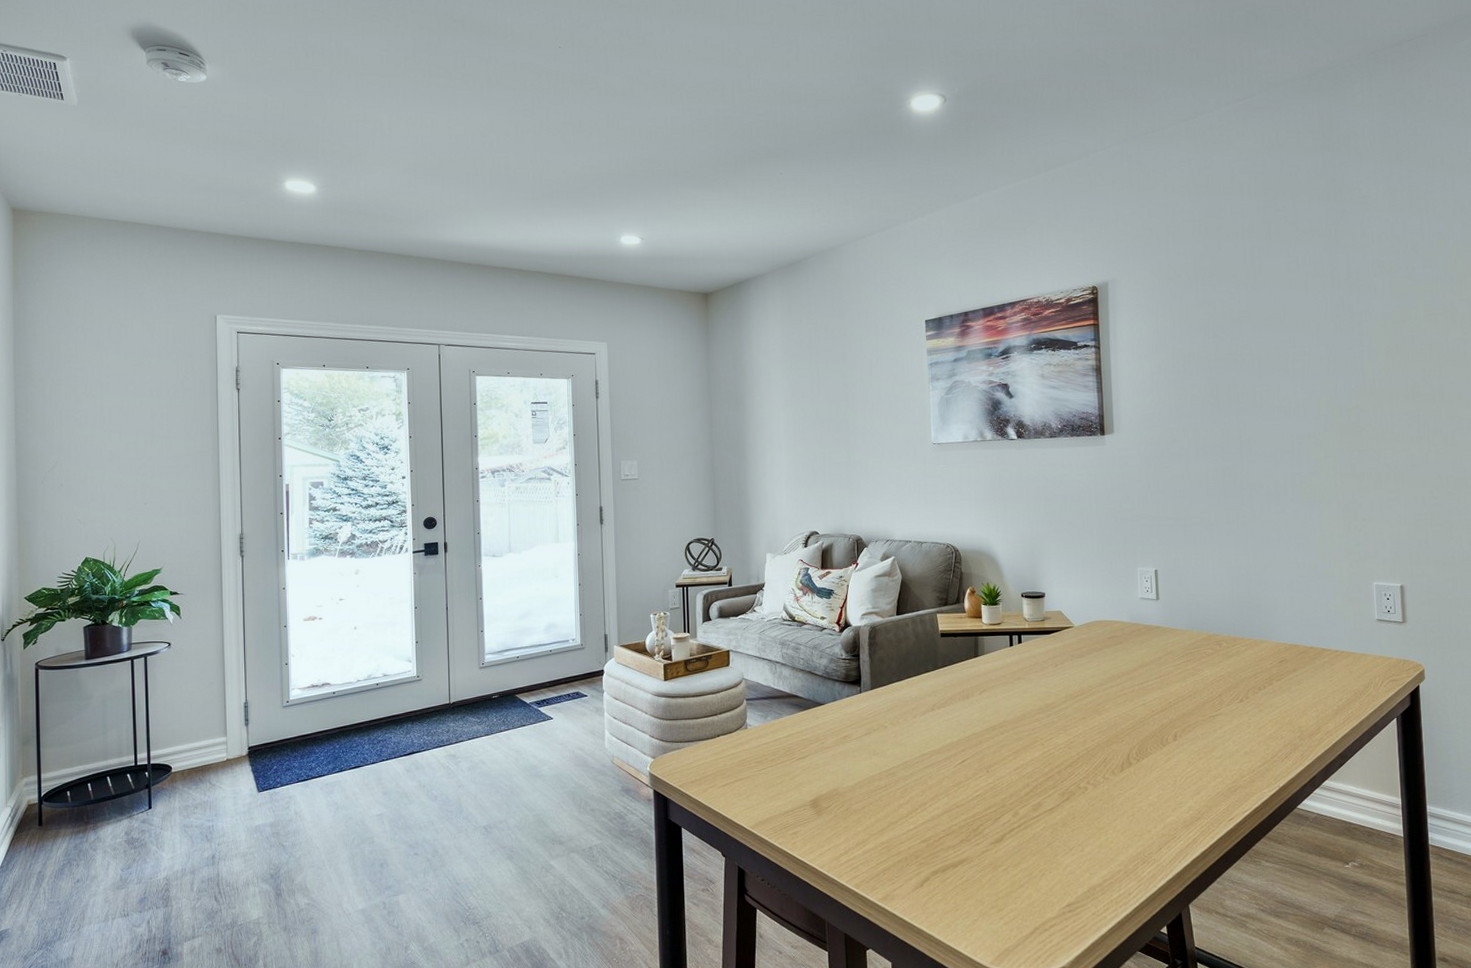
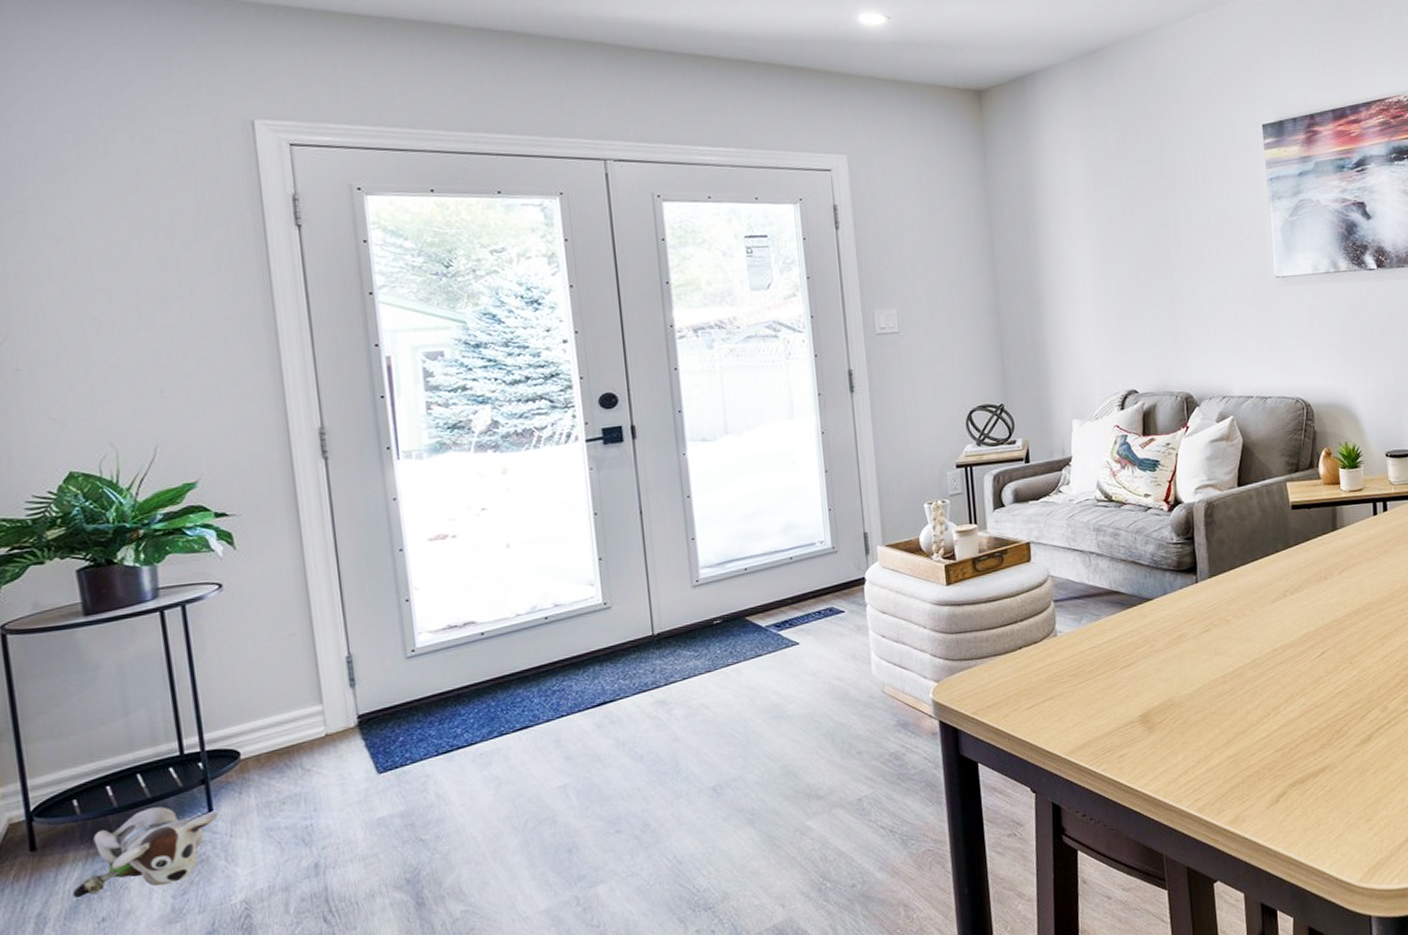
dog toy: none [61,802,155,864] -> present [72,807,219,899]

